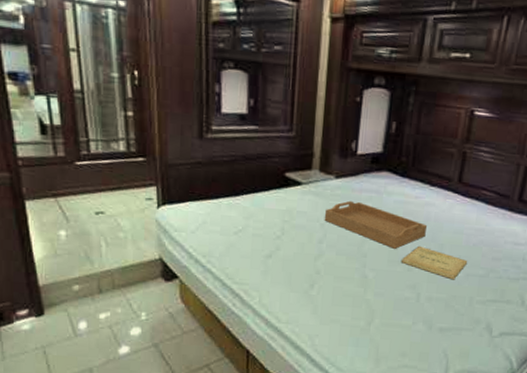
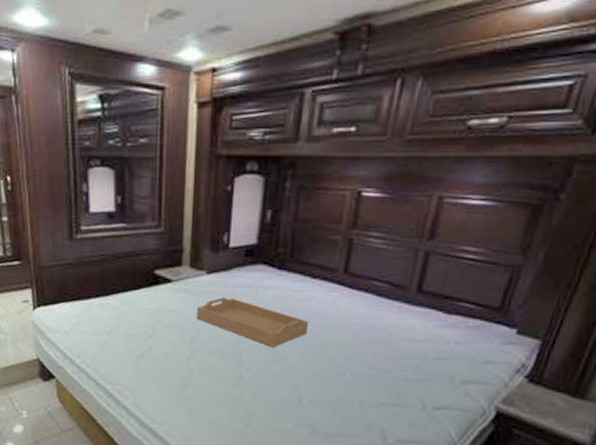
book: present [400,245,468,280] -> none [279,343,357,381]

